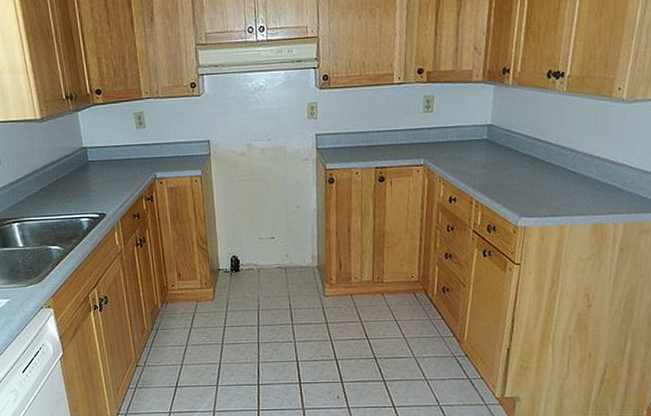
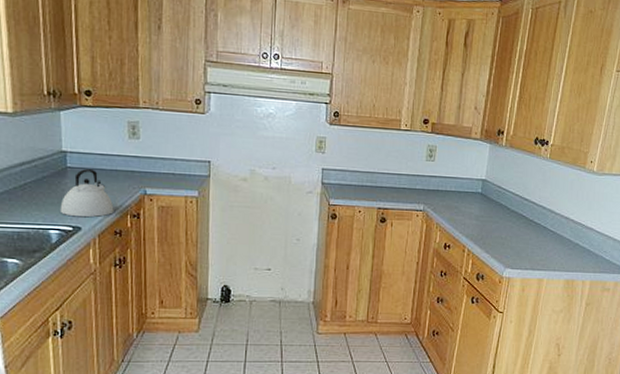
kettle: none [87,161,131,205] -> present [59,169,114,218]

